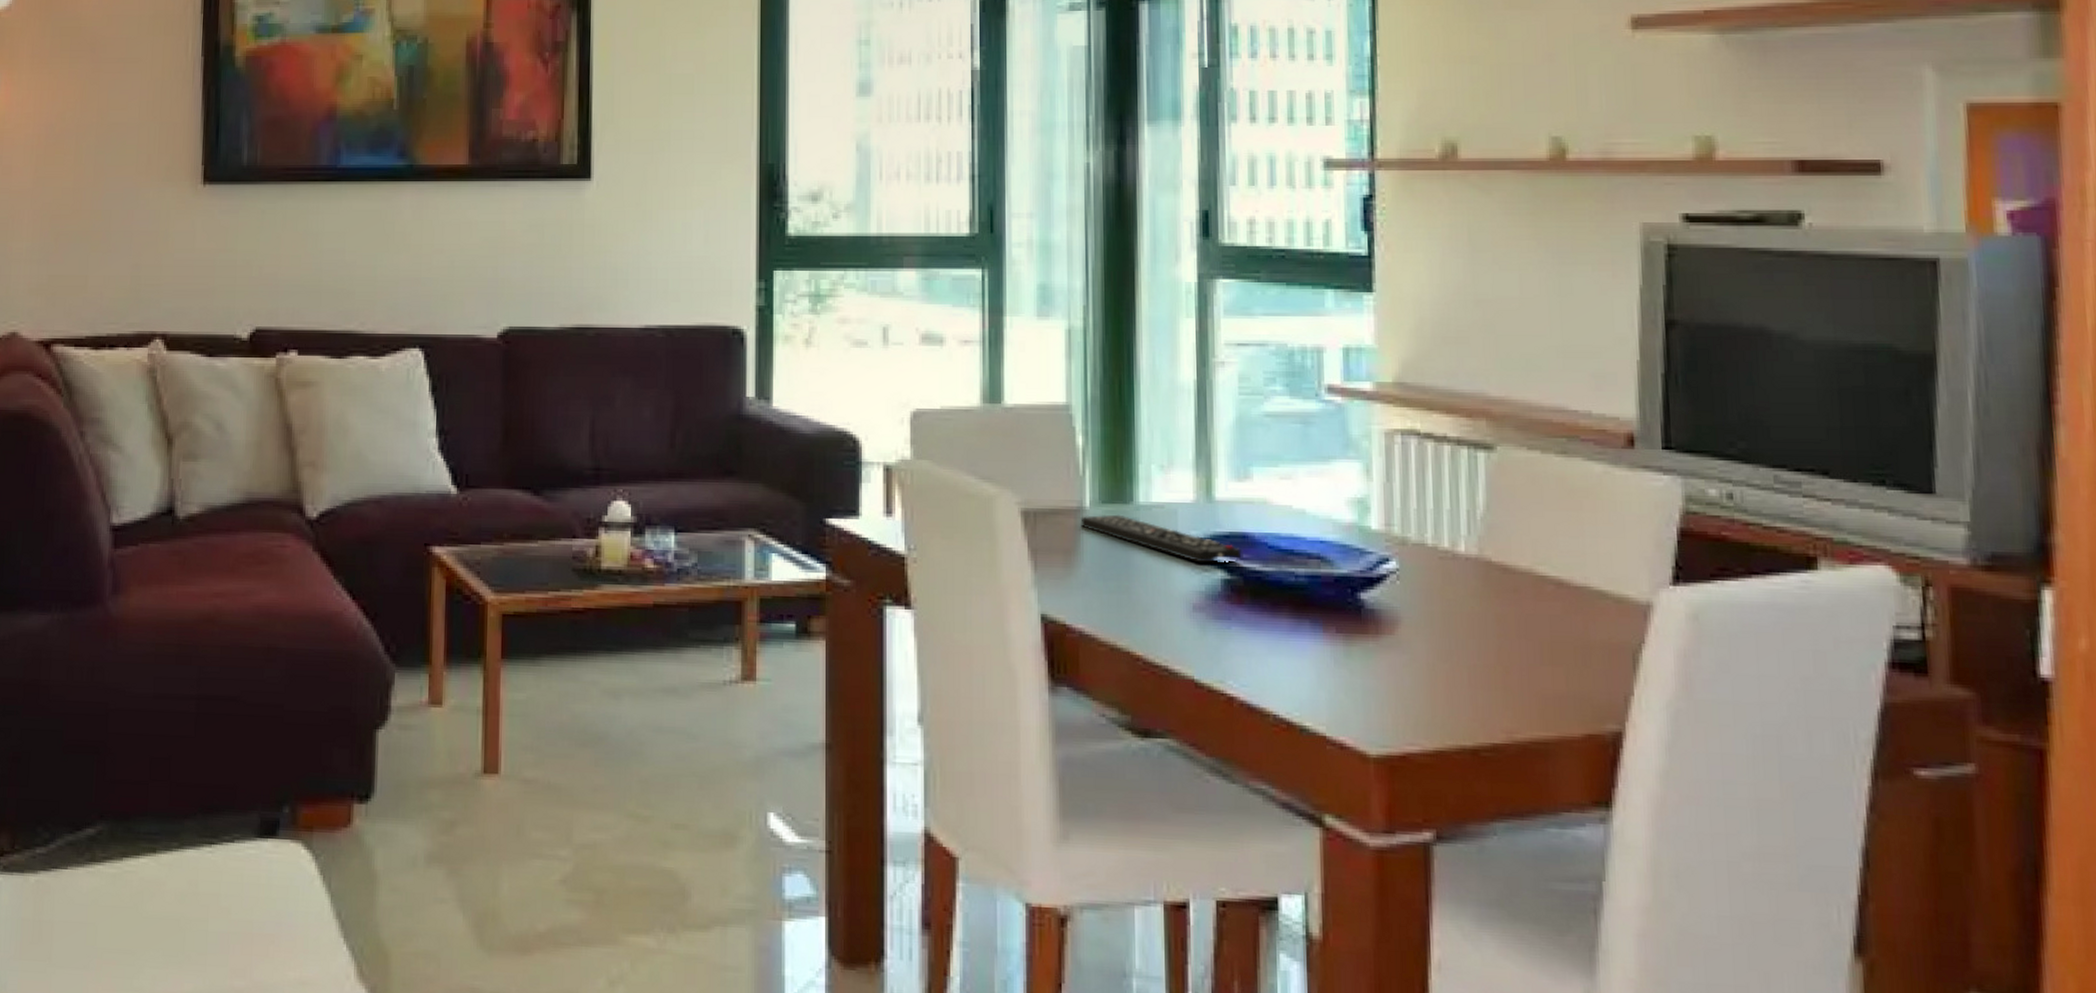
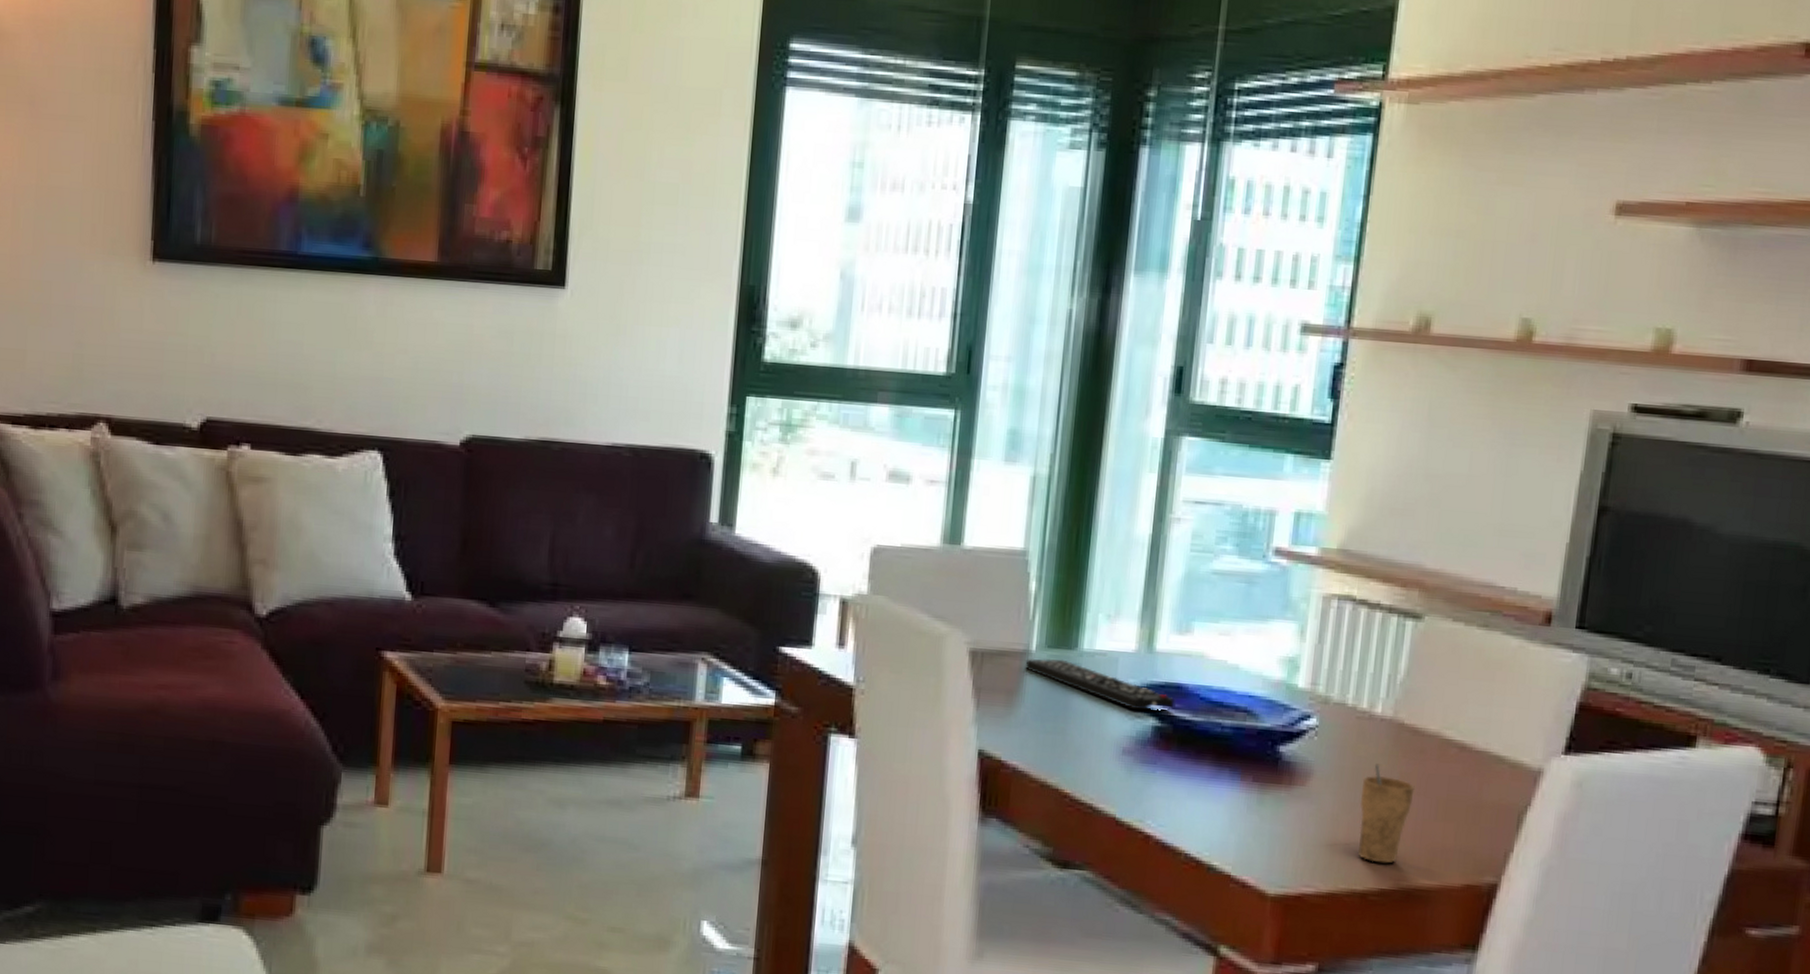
cup: none [1455,606,1514,715] -> present [1358,763,1415,864]

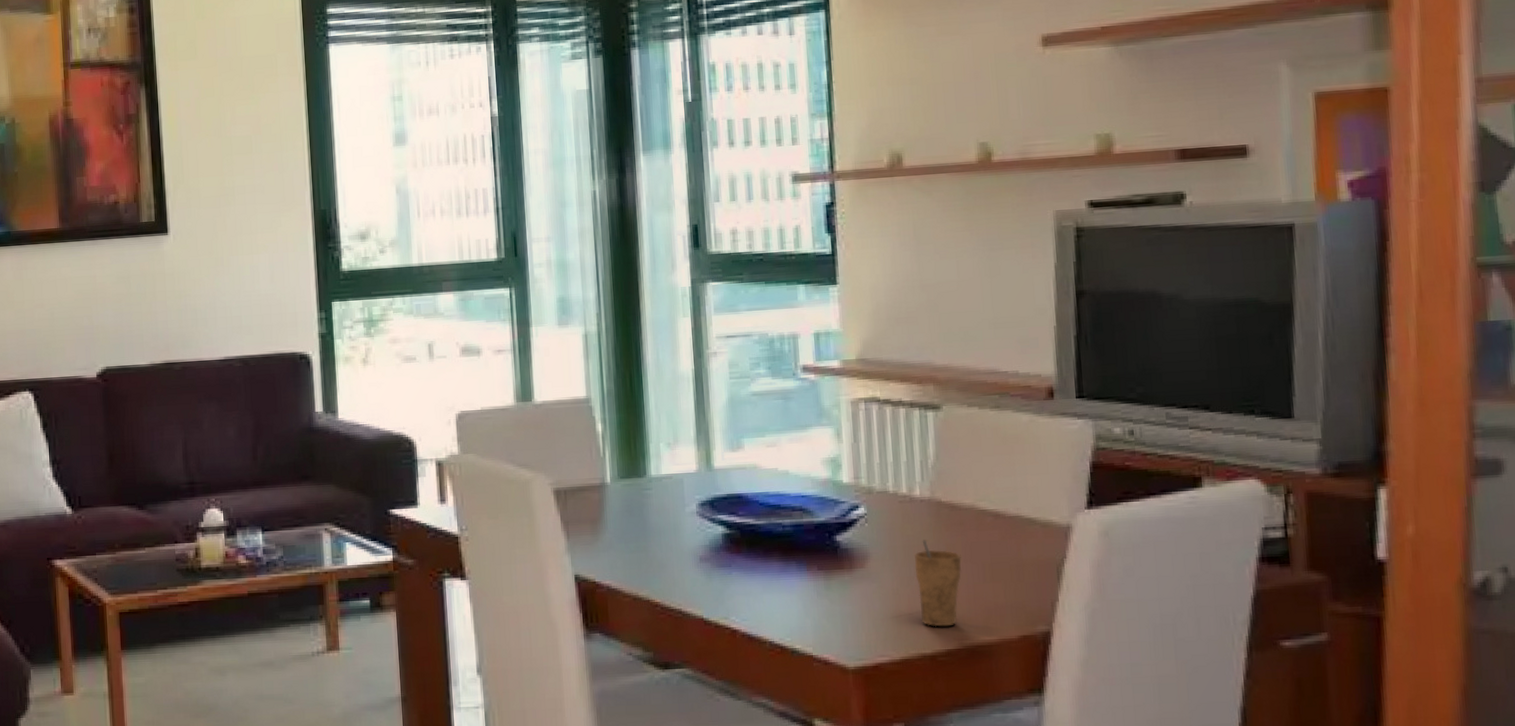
remote control: present [1025,658,1175,711] -> none [603,487,738,522]

